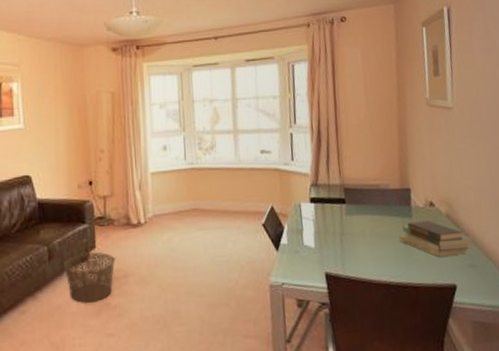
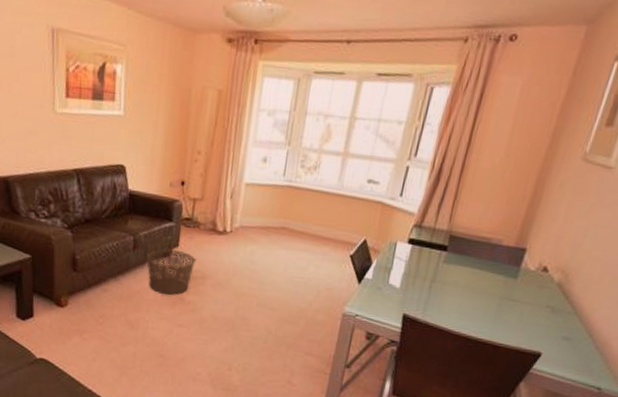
books: present [399,220,473,258] -> none [494,283,578,327]

